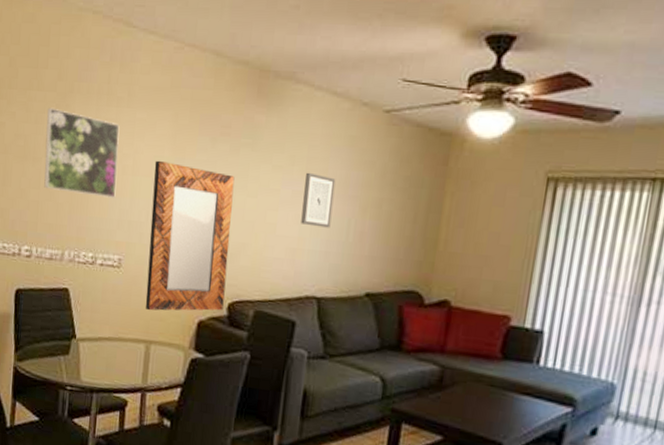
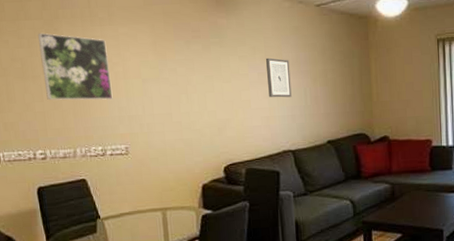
home mirror: present [145,160,235,311] -> none [141,64,221,185]

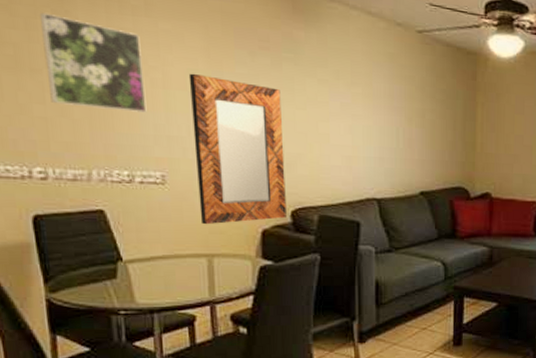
home mirror: none [141,64,221,185] -> present [188,73,287,225]
wall art: present [266,57,292,98] -> none [352,85,381,136]

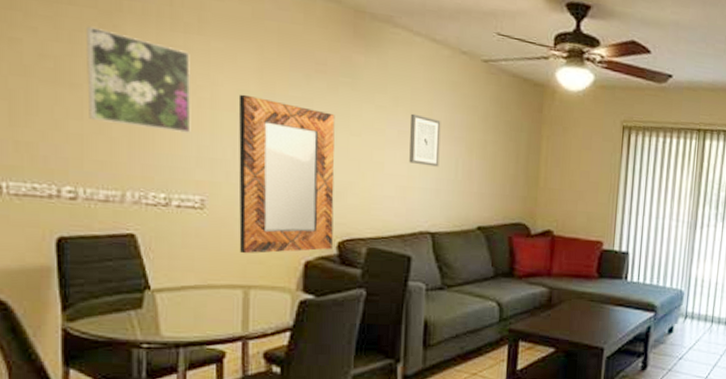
wall art: none [352,85,381,136] -> present [409,113,441,167]

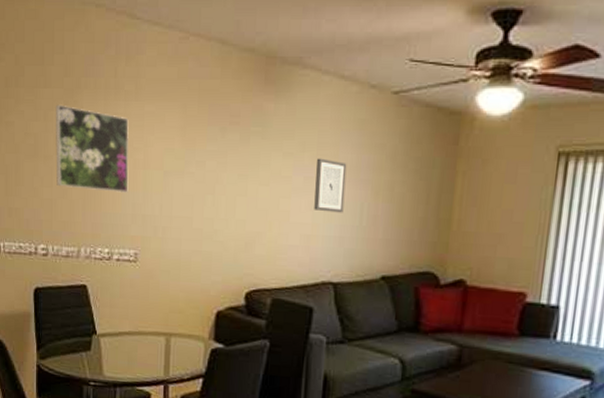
home mirror: present [238,94,335,254] -> none [163,152,246,304]

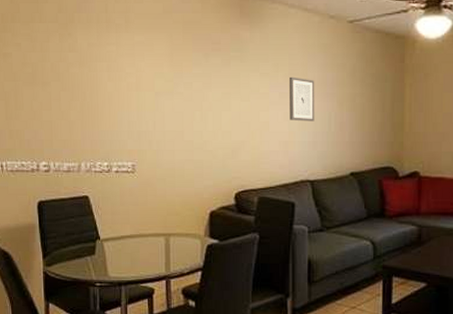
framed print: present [55,104,129,193] -> none [50,37,123,112]

